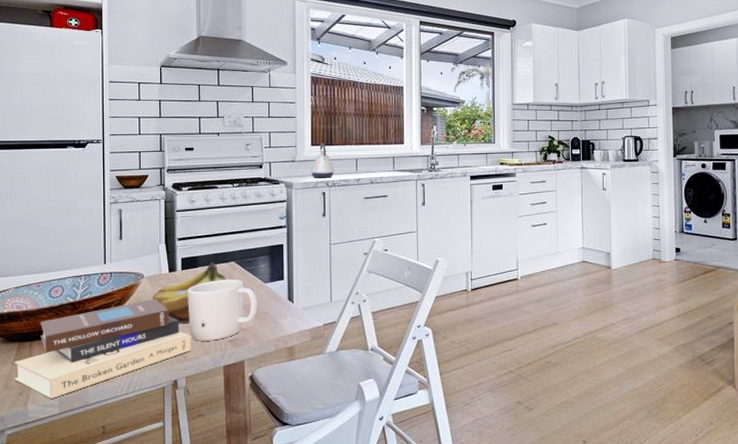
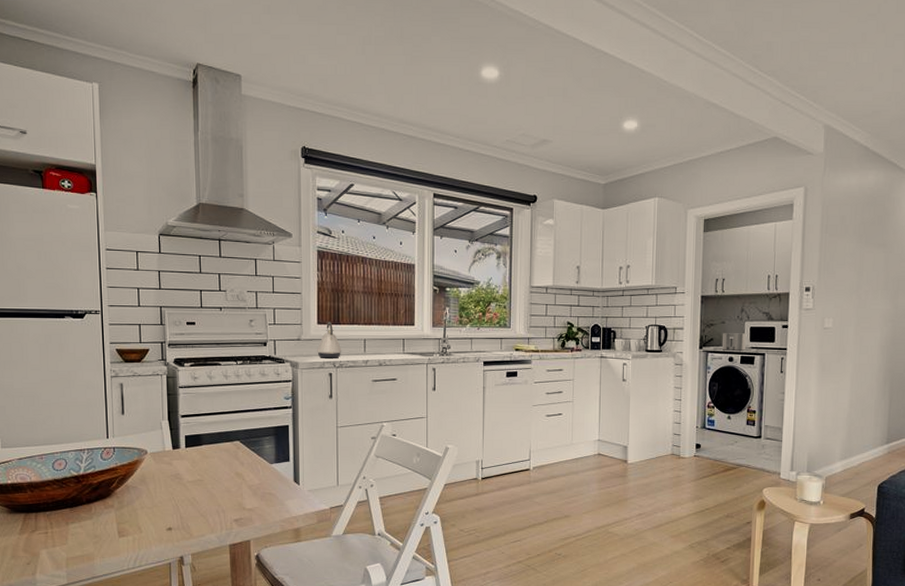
books: present [14,299,191,399] -> none [21,476,197,569]
fruit: present [152,263,226,324] -> none [156,441,231,502]
mug: present [187,279,257,341] -> none [192,458,263,519]

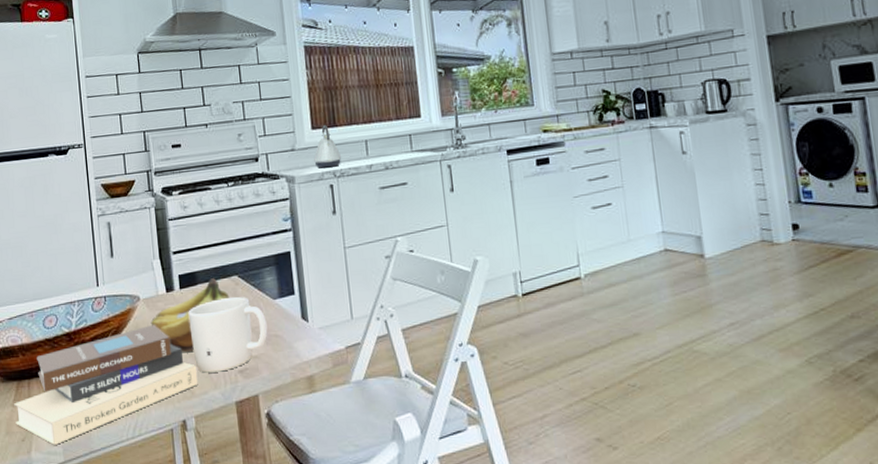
books: none [21,476,197,569] -> present [14,325,198,445]
fruit: none [156,441,231,502] -> present [150,278,230,353]
mug: none [192,458,263,519] -> present [188,296,268,373]
toaster: present [721,333,746,351] -> none [802,75,837,101]

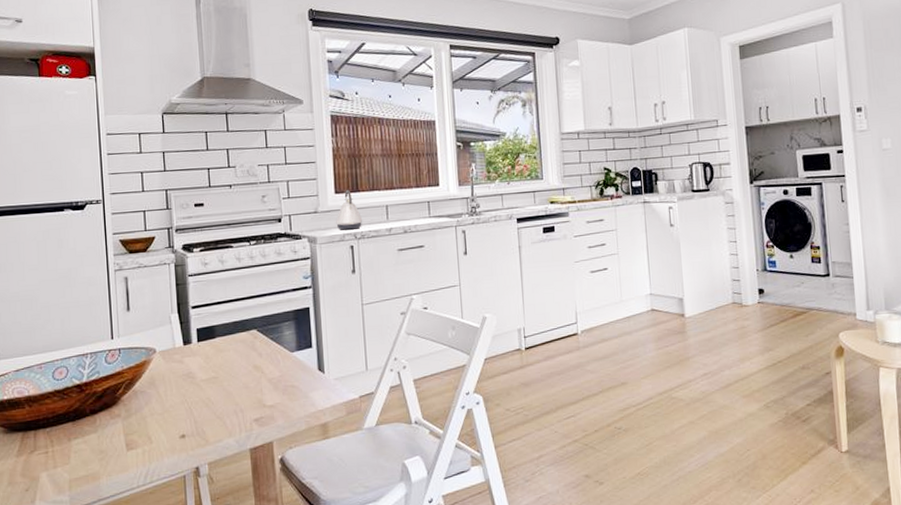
books: present [14,325,198,445] -> none [18,376,213,494]
fruit: present [150,278,230,353] -> none [166,332,248,403]
mug: present [188,296,268,373] -> none [205,349,284,422]

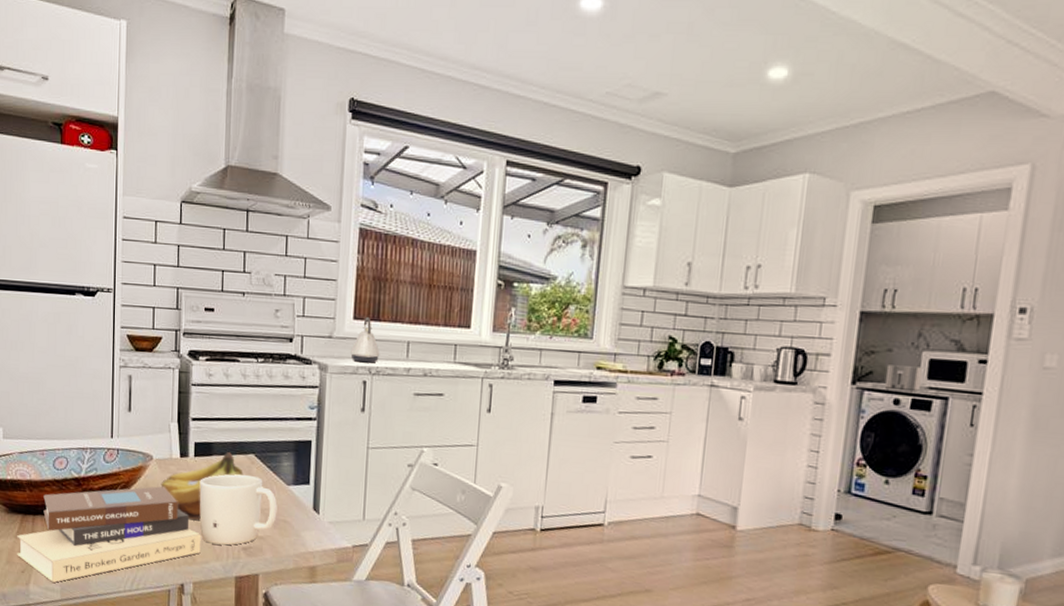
books: none [18,376,213,494] -> present [17,486,201,583]
fruit: none [166,332,248,403] -> present [161,452,243,521]
mug: none [205,349,284,422] -> present [199,474,278,546]
toaster: none [773,163,800,184] -> present [884,365,922,392]

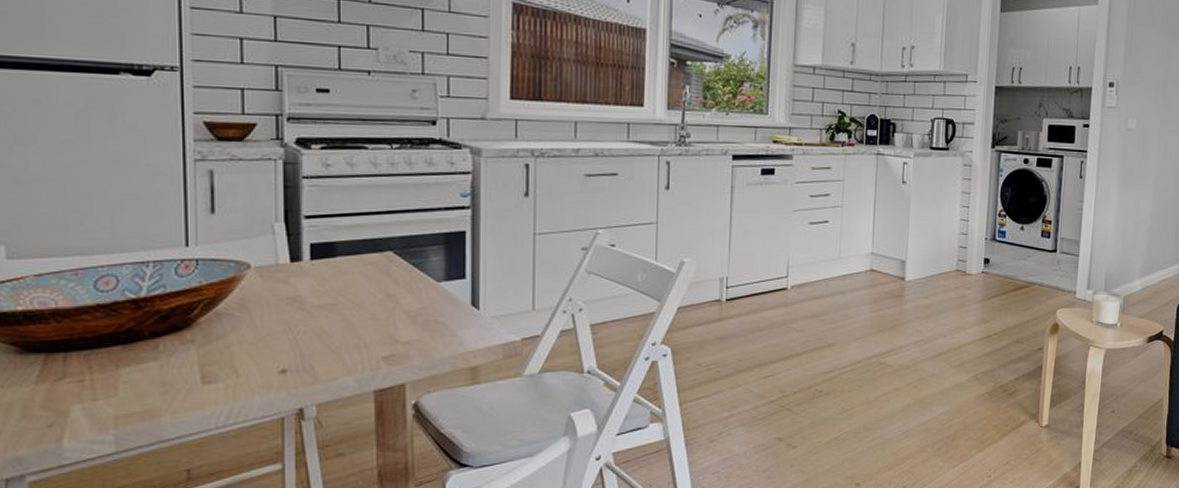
books: present [17,486,201,583] -> none [38,299,325,432]
fruit: present [161,452,243,521] -> none [263,251,379,333]
mug: present [199,474,278,546] -> none [319,274,426,357]
kettle: present [351,317,380,363] -> none [509,97,544,145]

